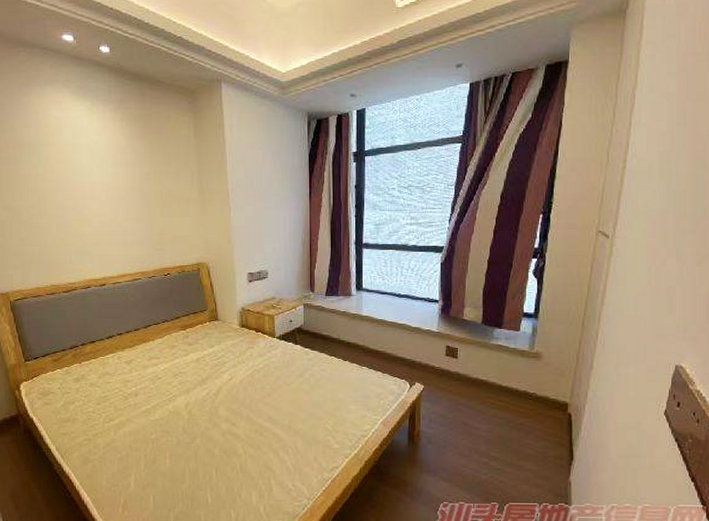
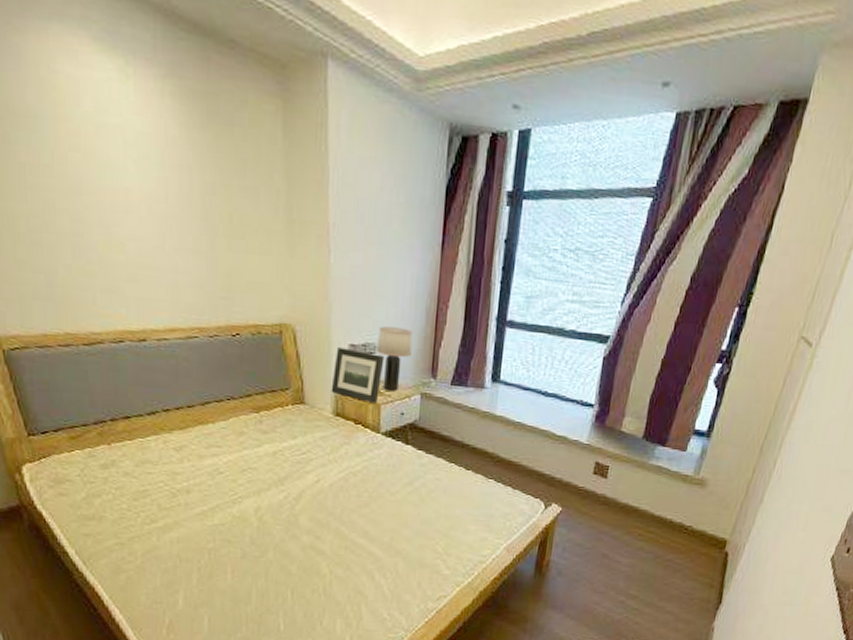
picture frame: none [237,276,274,315] -> present [331,347,384,404]
table lamp: none [267,257,294,305] -> present [375,326,413,392]

